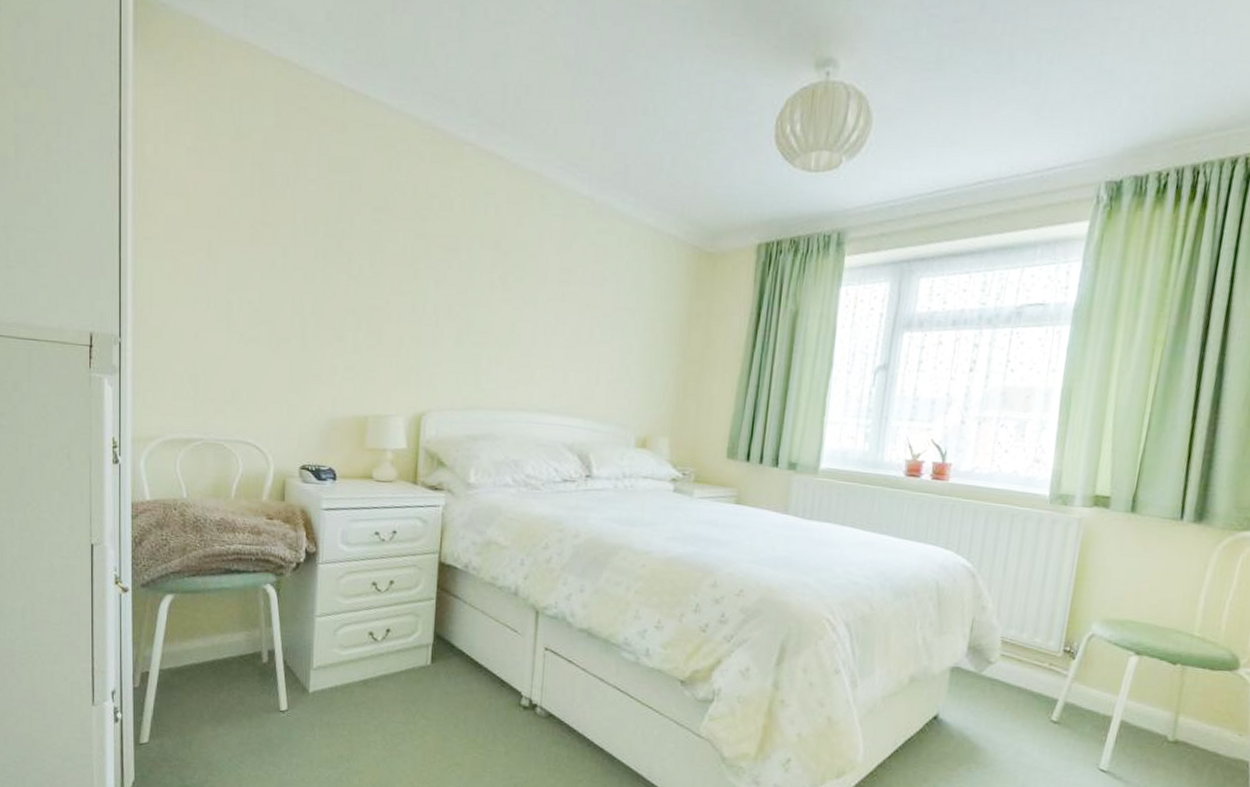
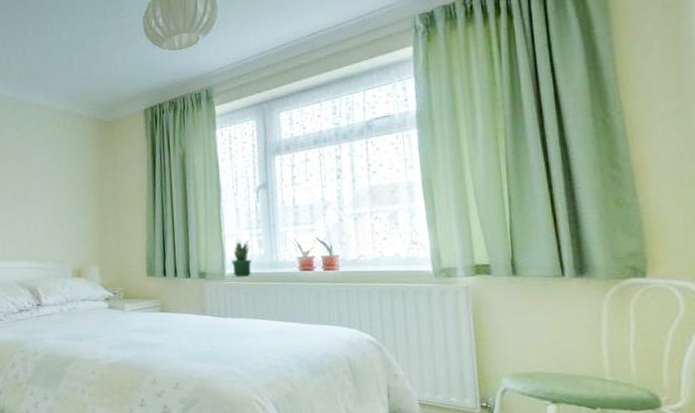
planter: none [829,429,854,475] -> present [232,240,252,277]

